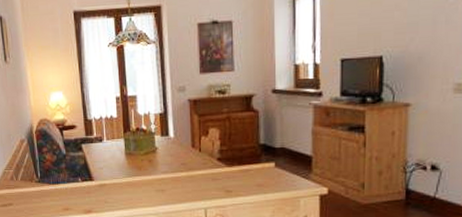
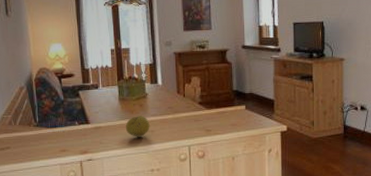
fruit: none [132,173,160,197] -> present [125,116,150,137]

